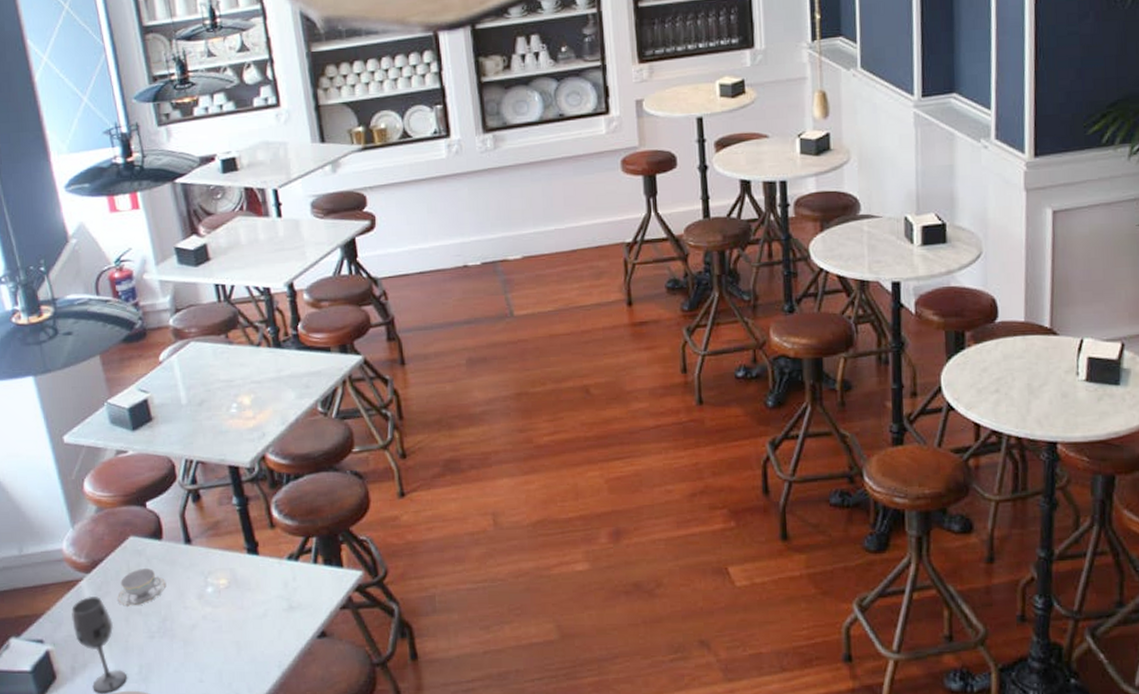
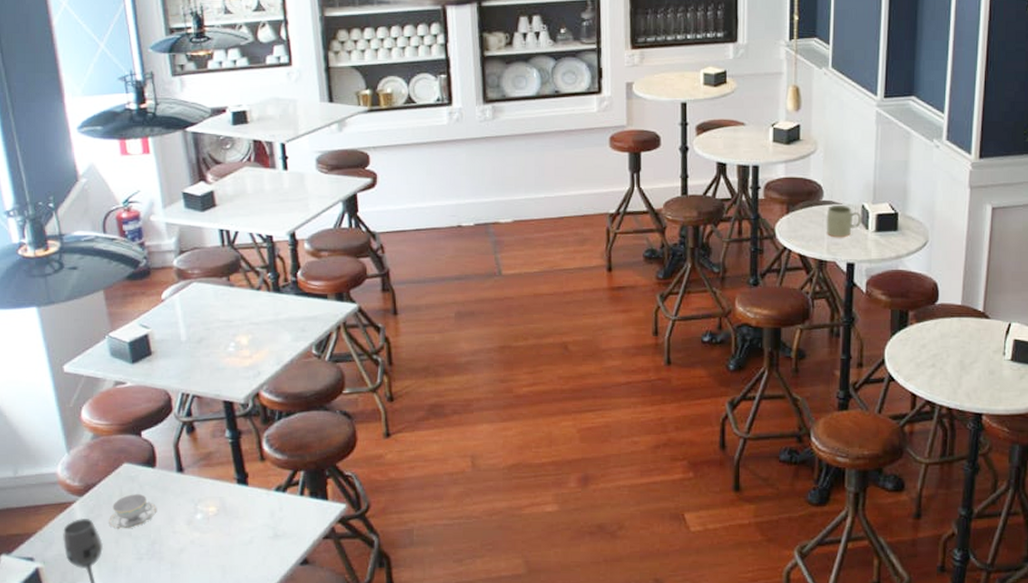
mug: none [865,218,906,255] -> present [826,204,862,238]

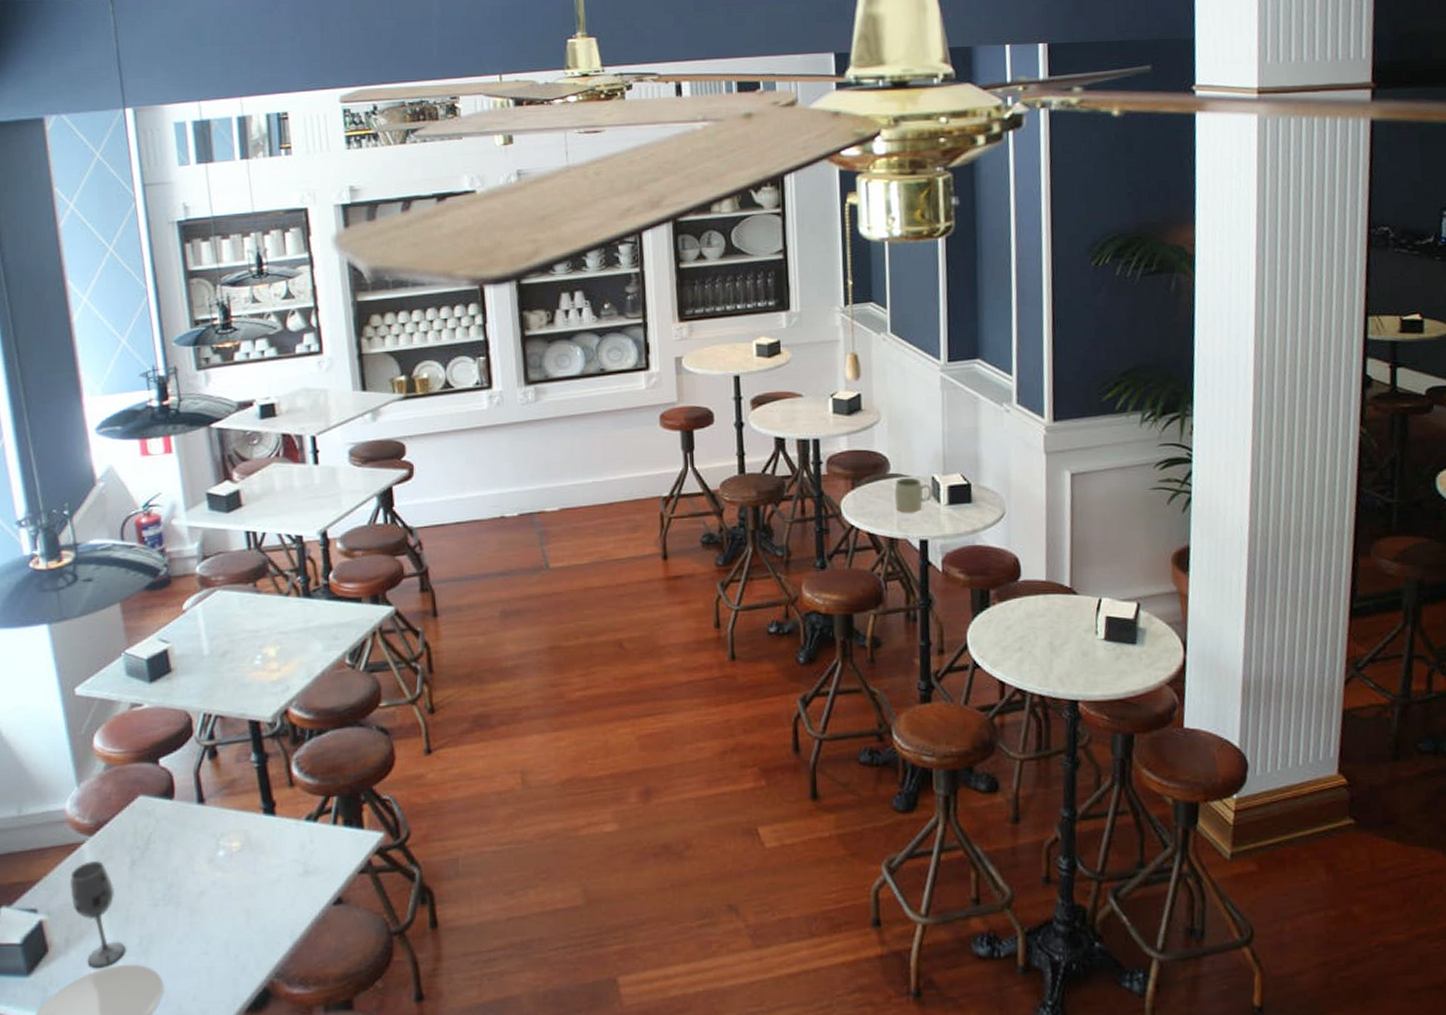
teacup: present [109,494,157,529] -> none [121,830,175,872]

